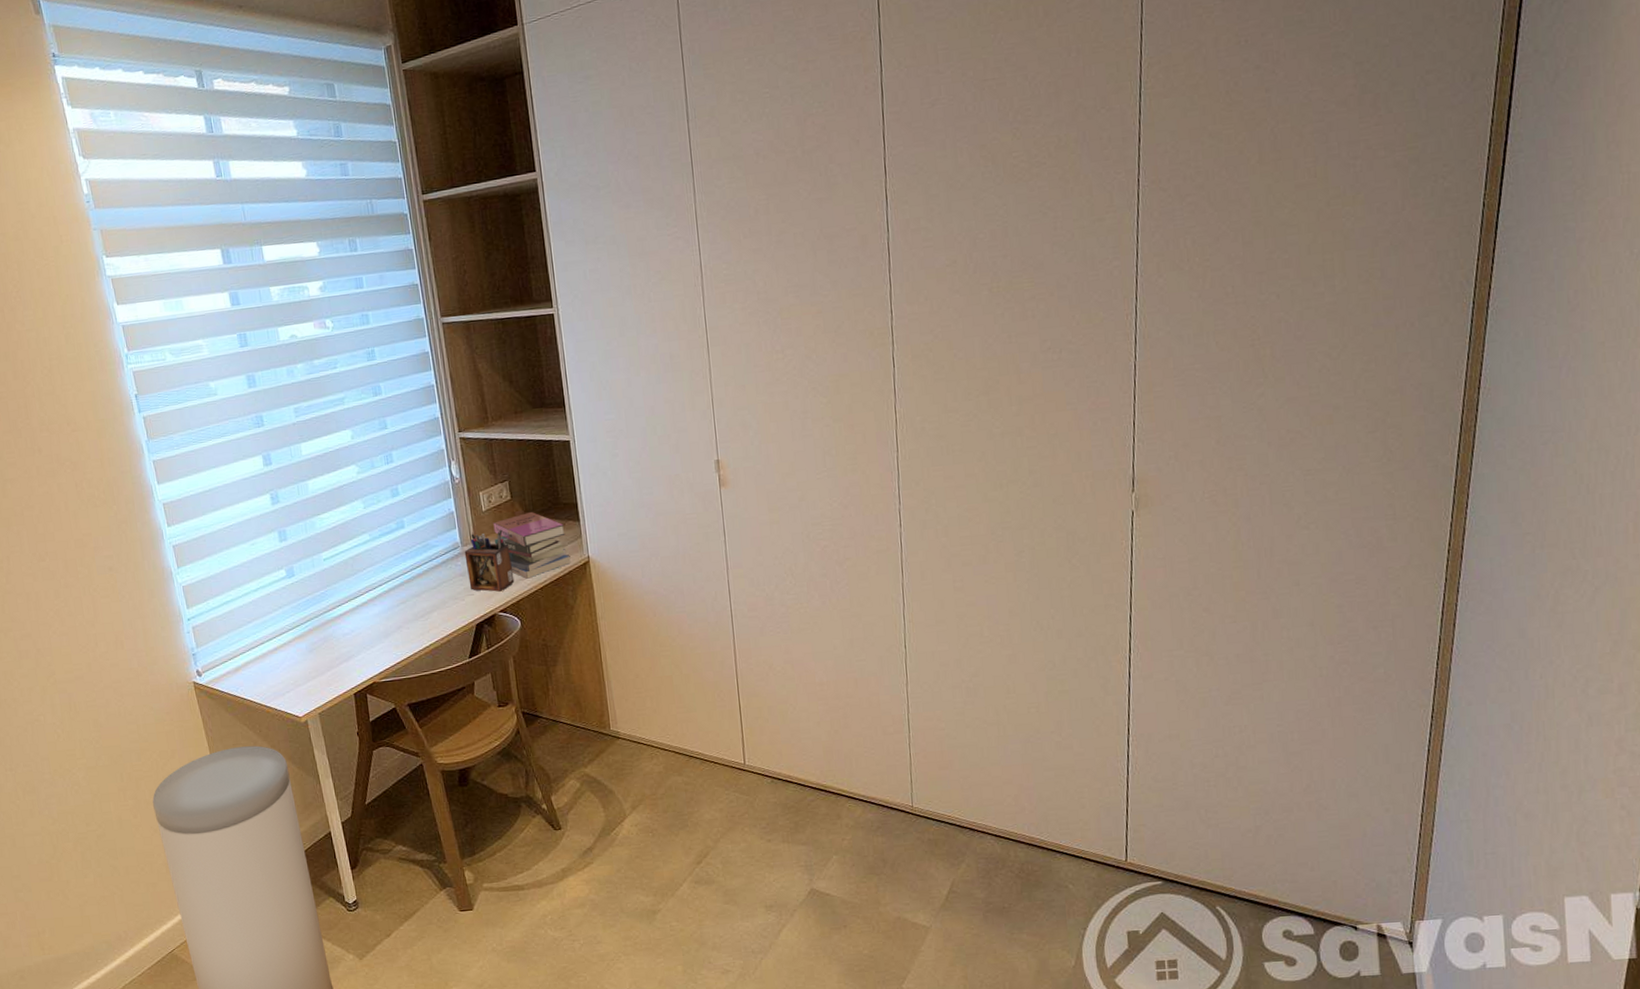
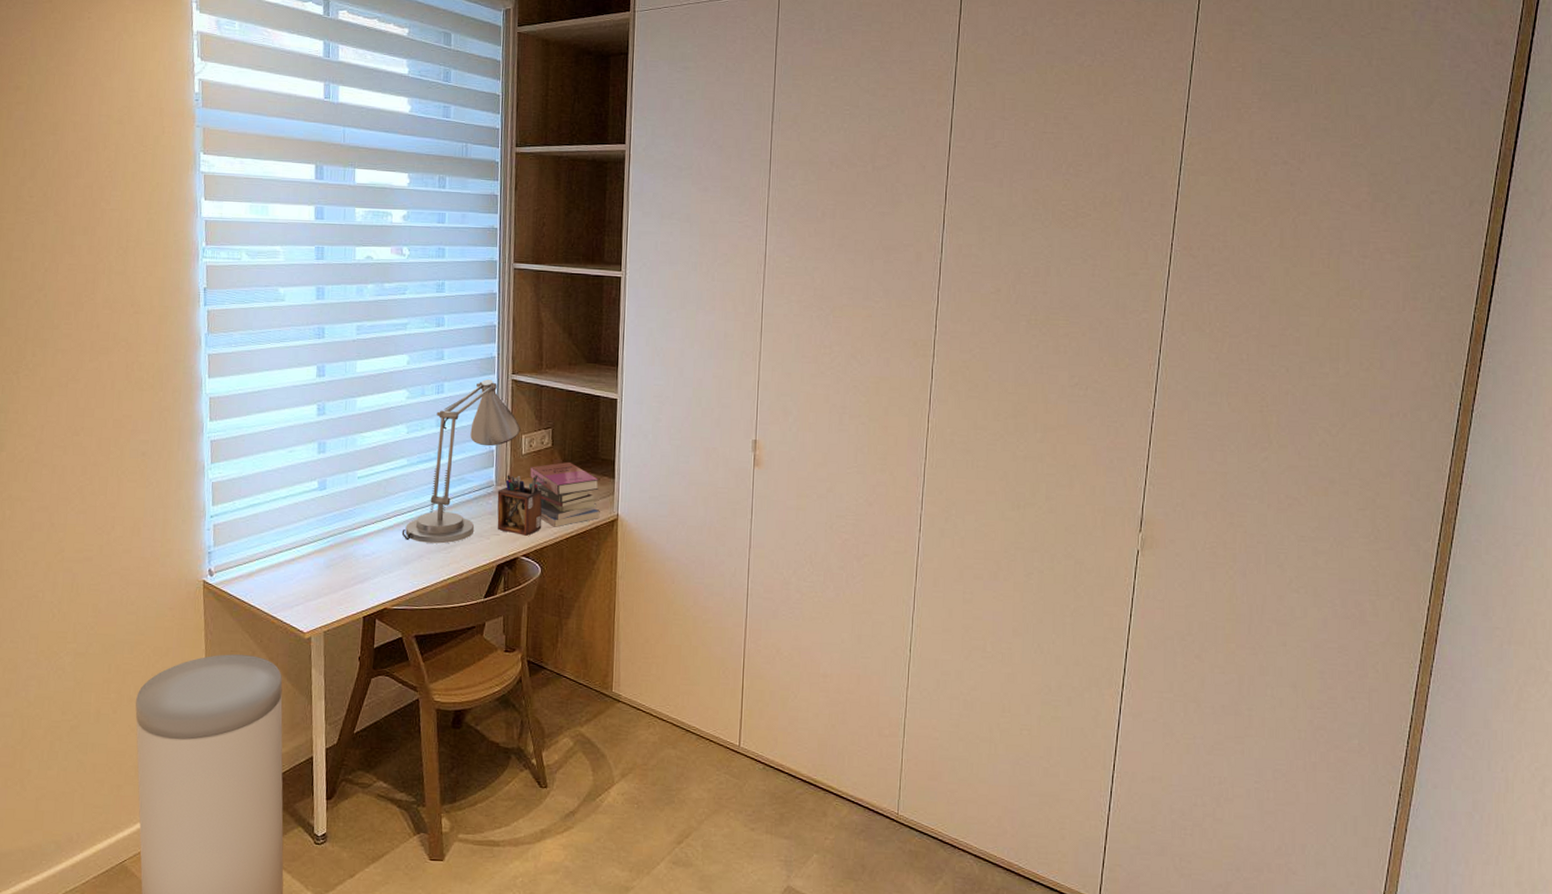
desk lamp: none [376,441,477,614] -> present [401,379,520,544]

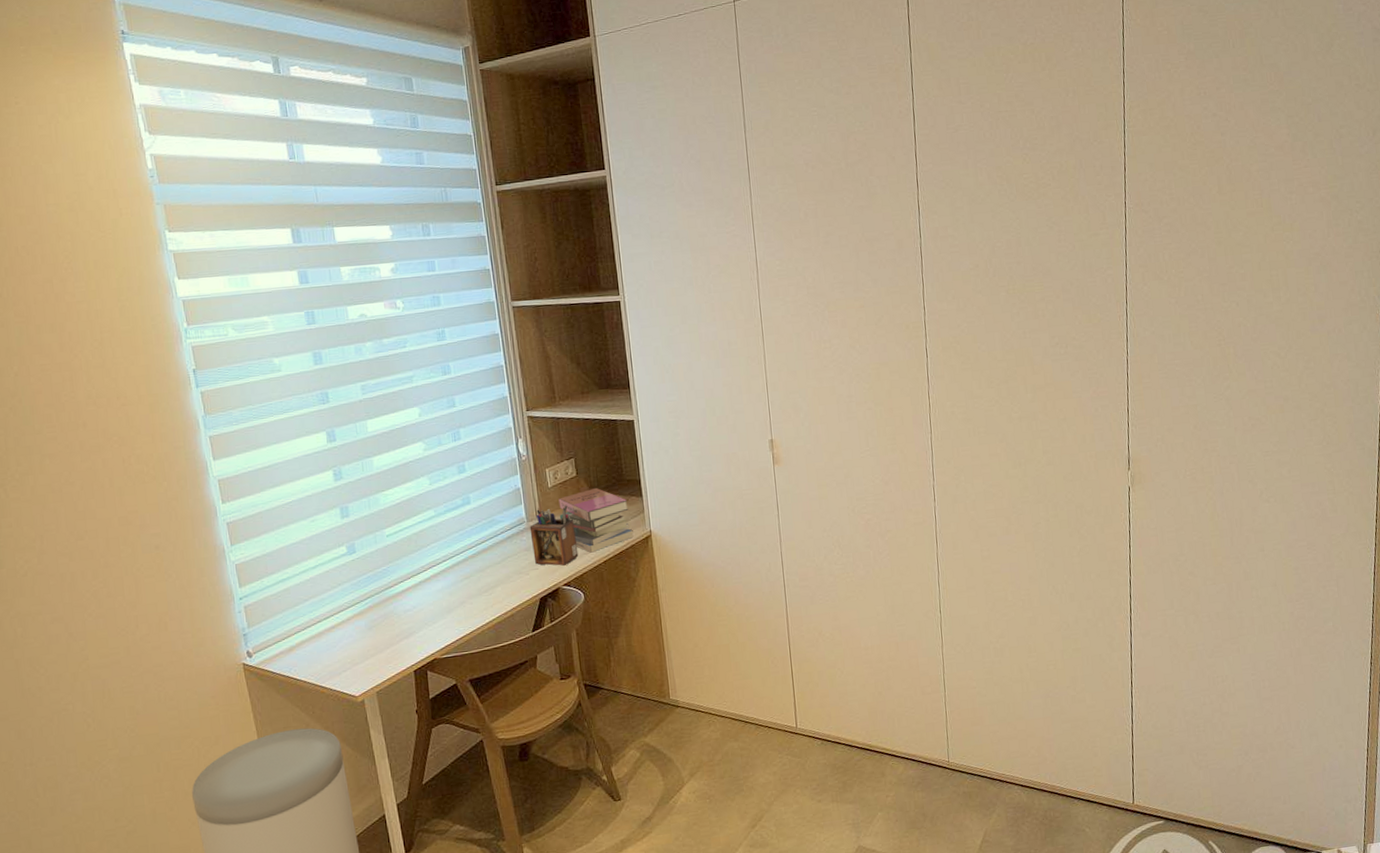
desk lamp: present [401,379,520,544] -> none [439,419,543,590]

